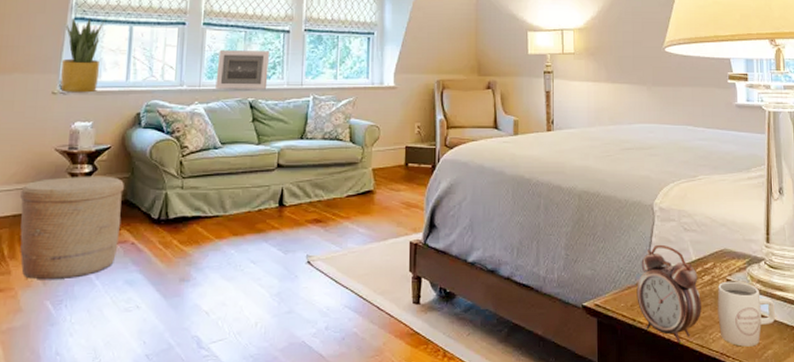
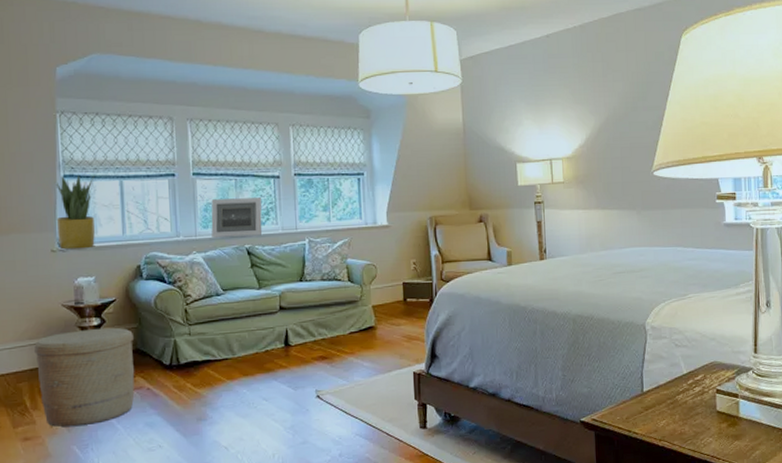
alarm clock: present [636,244,701,344] -> none [631,360,693,450]
mug: present [717,281,776,347] -> none [707,390,763,449]

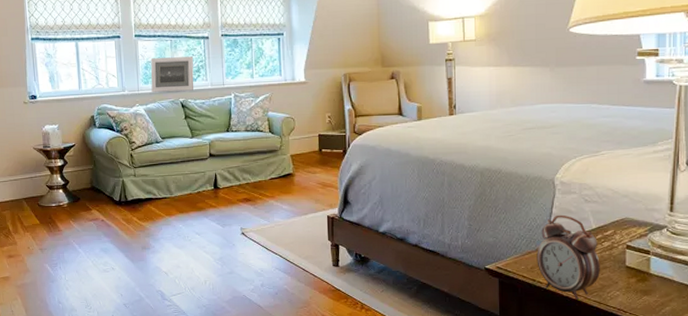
woven basket: present [33,327,135,428] -> none [13,168,92,249]
planter: present [56,174,96,250] -> none [25,37,58,102]
alarm clock: none [631,360,693,450] -> present [537,214,600,301]

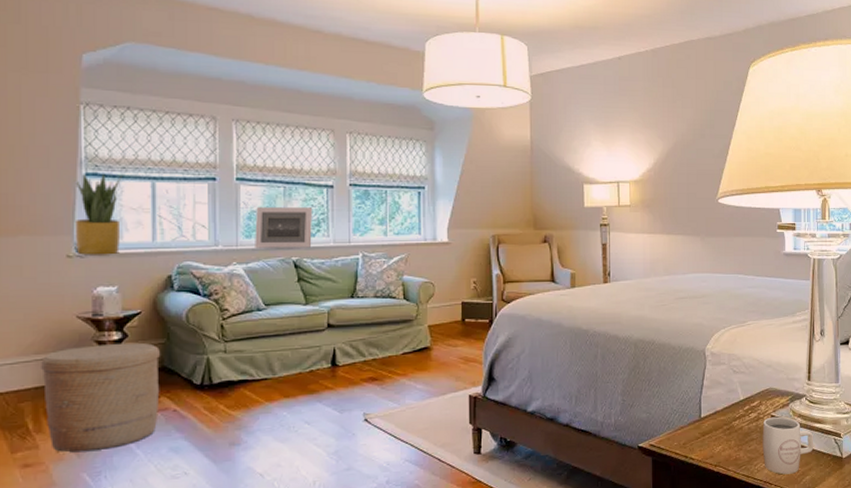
woven basket: none [13,168,92,249] -> present [39,342,160,453]
planter: none [25,37,58,102] -> present [74,173,122,255]
alarm clock: present [537,214,600,301] -> none [689,386,748,476]
mug: none [616,246,676,304] -> present [762,416,814,475]

